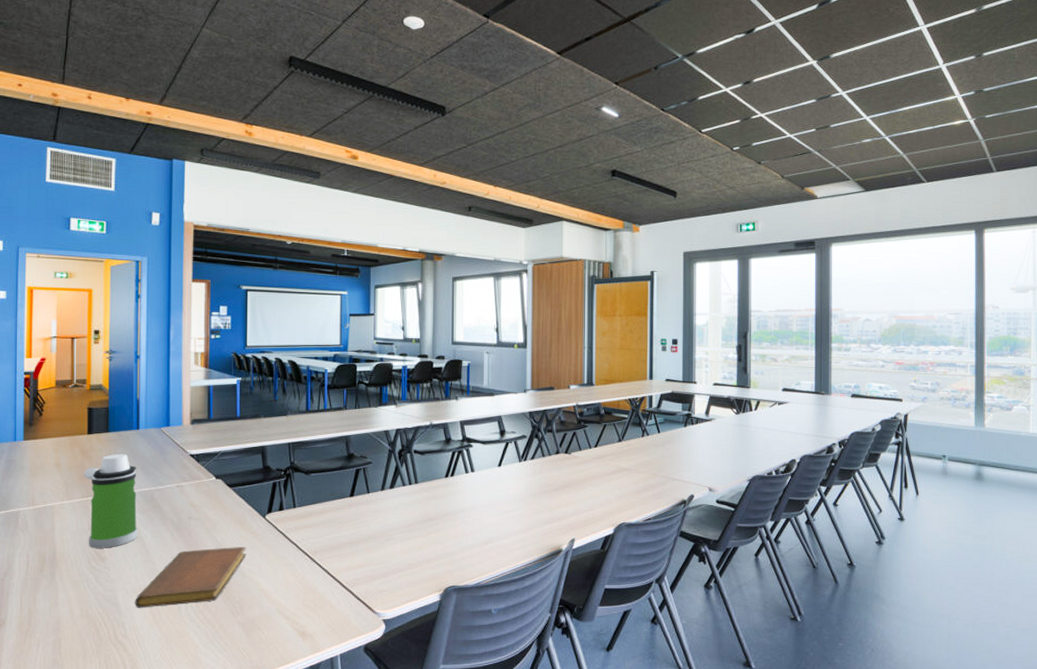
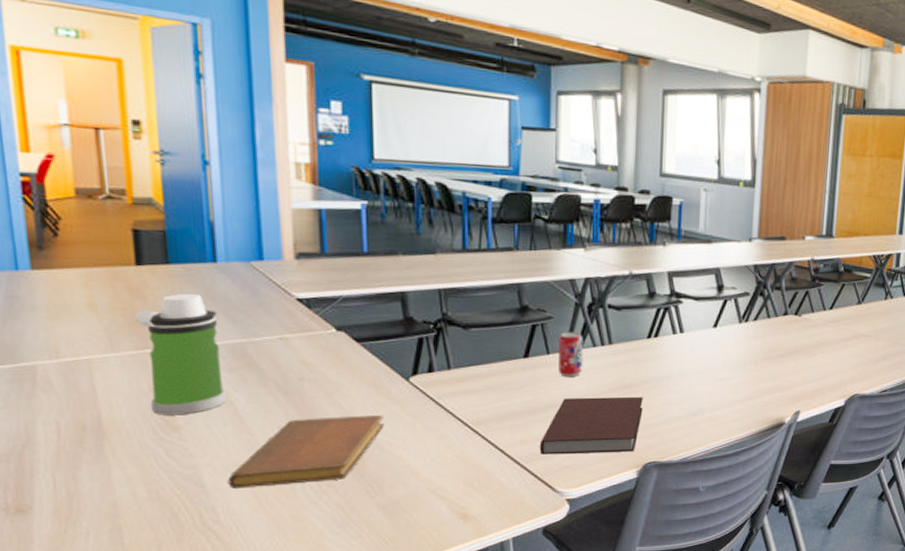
notebook: none [361,528,443,580] -> present [539,396,643,454]
beverage can: none [376,473,395,513] -> present [559,331,583,378]

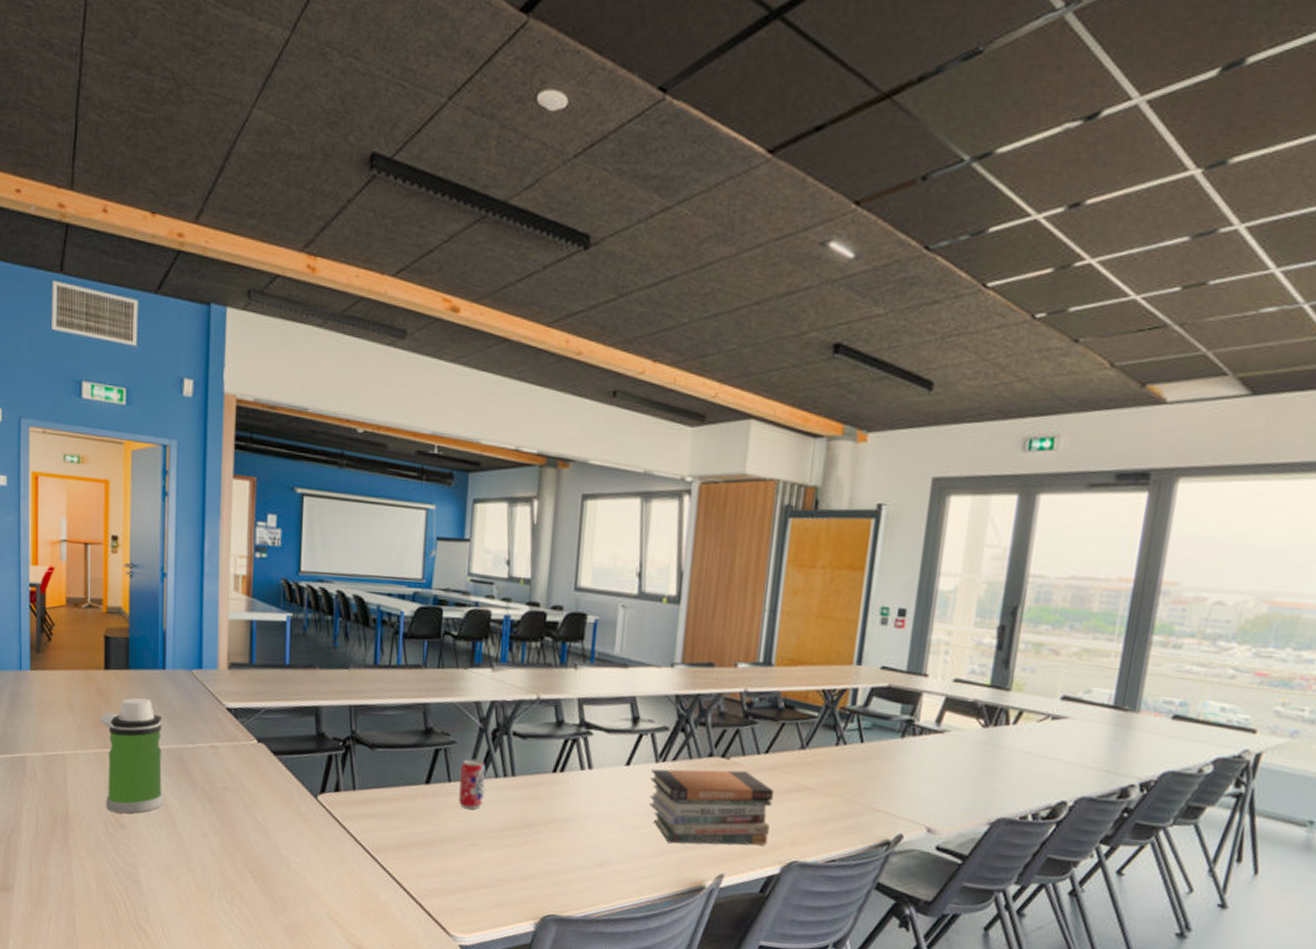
notebook: present [228,415,384,489] -> none [159,828,293,894]
notebook: present [539,396,643,454] -> none [435,832,545,901]
book stack: none [734,325,838,390] -> present [648,769,774,846]

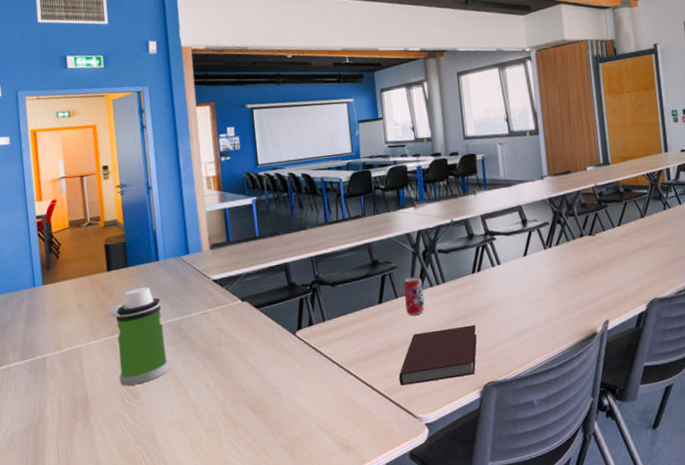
notebook: none [435,832,545,901] -> present [399,324,477,386]
book stack: present [648,769,774,846] -> none [542,242,634,306]

